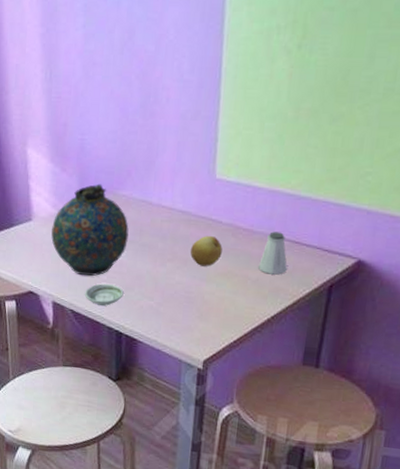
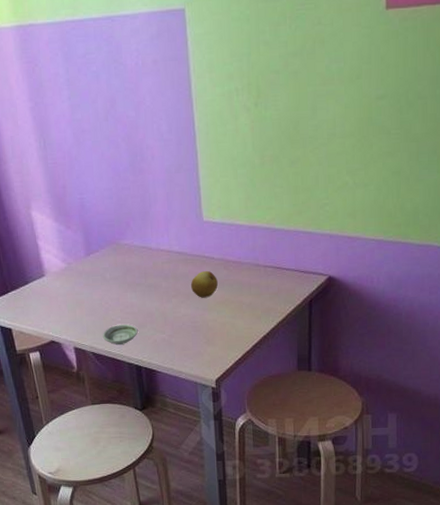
snuff bottle: present [51,183,129,277] -> none [64,236,135,320]
saltshaker: present [258,231,287,275] -> none [250,261,273,298]

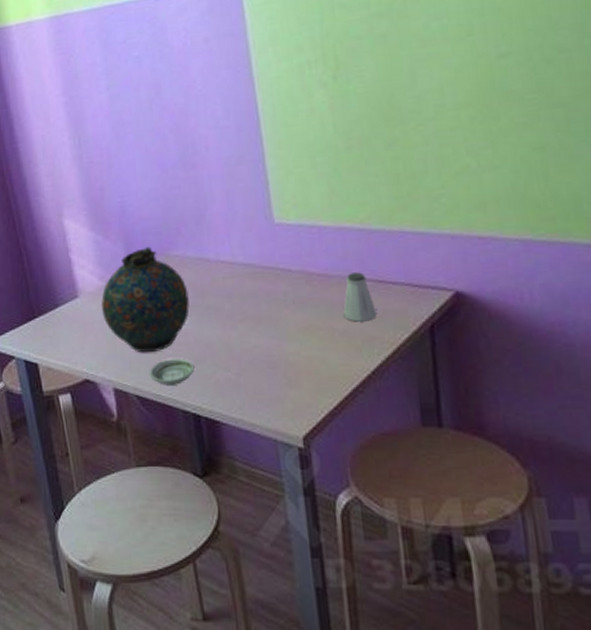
snuff bottle: none [64,236,135,320] -> present [101,246,190,353]
fruit: present [190,270,218,298] -> none [261,286,299,323]
saltshaker: none [250,261,273,298] -> present [343,272,377,322]

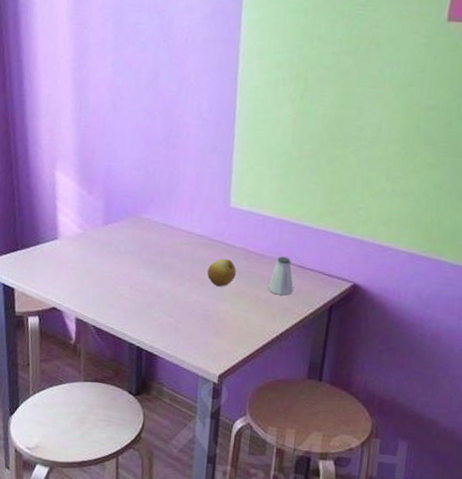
snuff bottle: present [101,246,190,353] -> none [76,207,151,294]
saucer: present [149,359,195,385] -> none [107,301,145,323]
fruit: none [261,286,299,323] -> present [206,258,236,287]

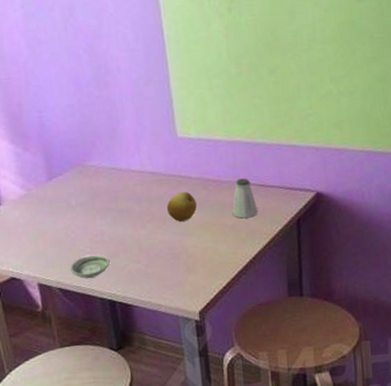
saucer: none [107,301,145,323] -> present [69,255,110,278]

